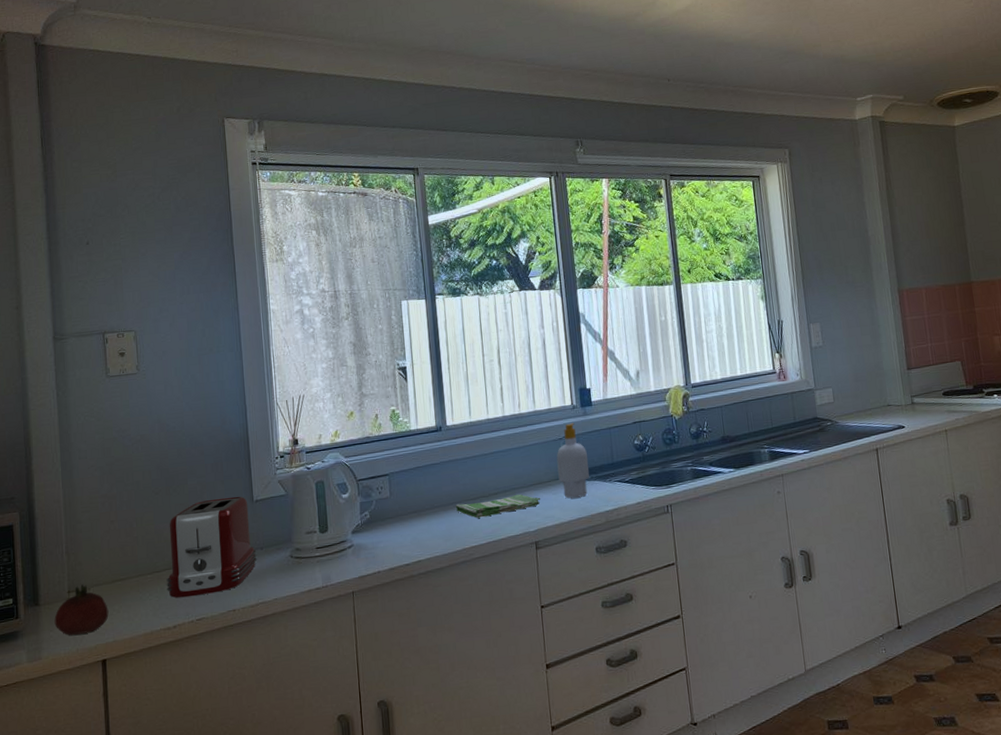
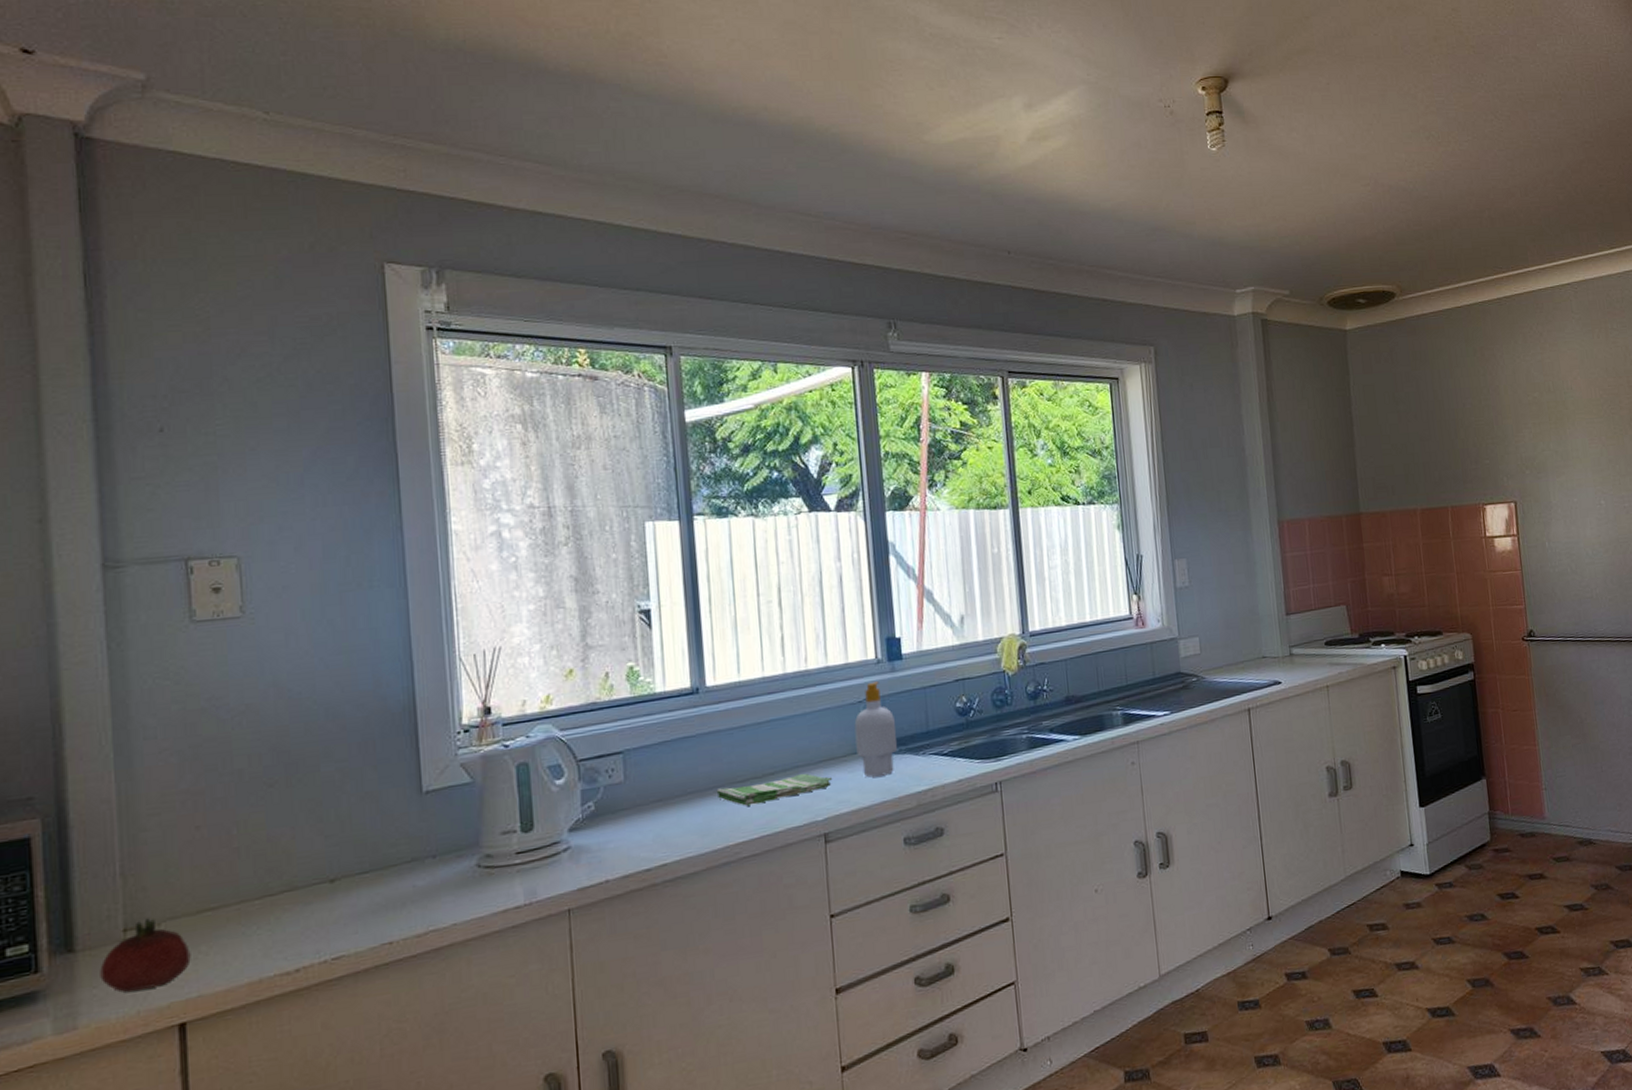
toaster: present [166,496,257,598] -> none [285,786,427,931]

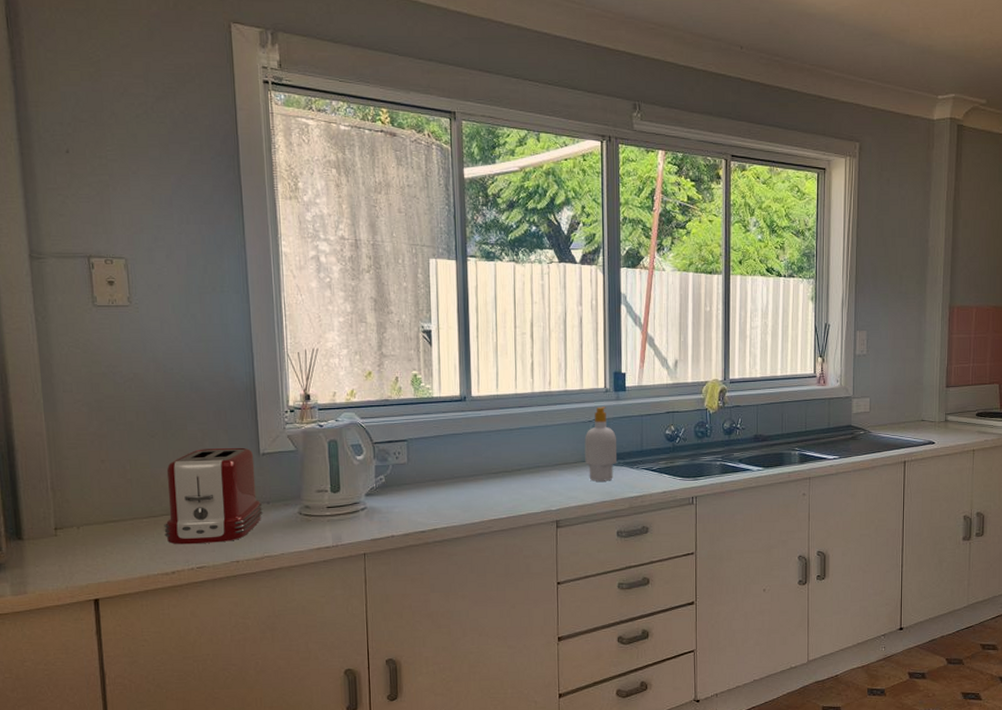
fruit: present [100,918,191,992] -> none [40,522,101,572]
toaster: none [285,786,427,931] -> present [164,447,263,545]
dish towel: present [716,773,832,806] -> none [476,472,564,492]

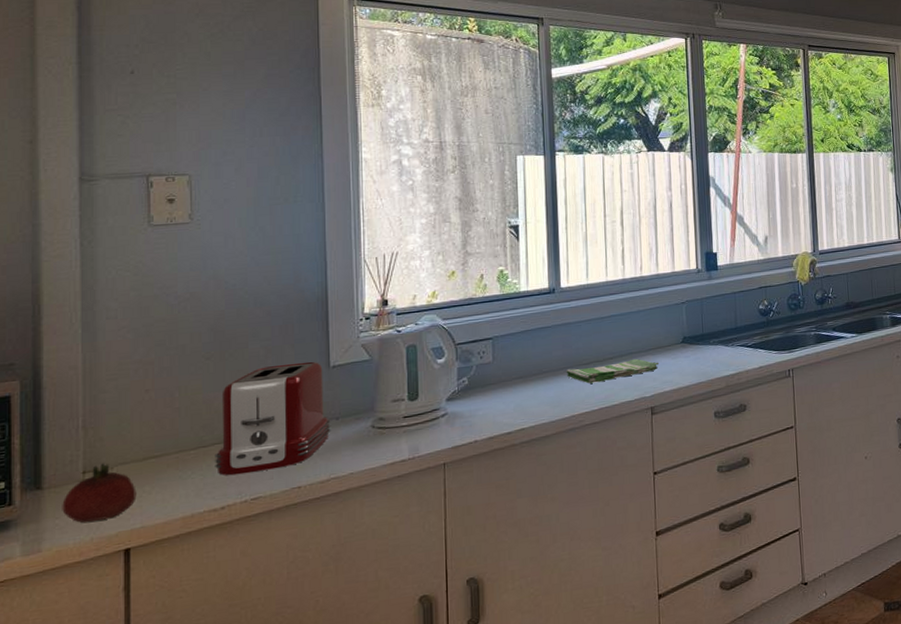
fruit: none [40,522,101,572] -> present [62,463,137,523]
dish towel: none [476,472,564,492] -> present [566,358,658,384]
soap bottle: present [584,406,617,481] -> none [678,287,712,363]

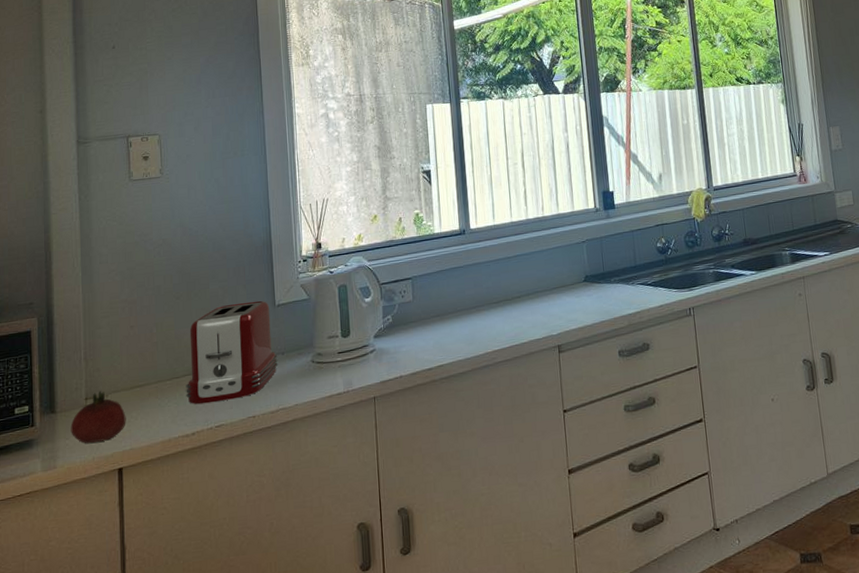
dish towel: present [566,358,658,384] -> none [478,297,563,322]

